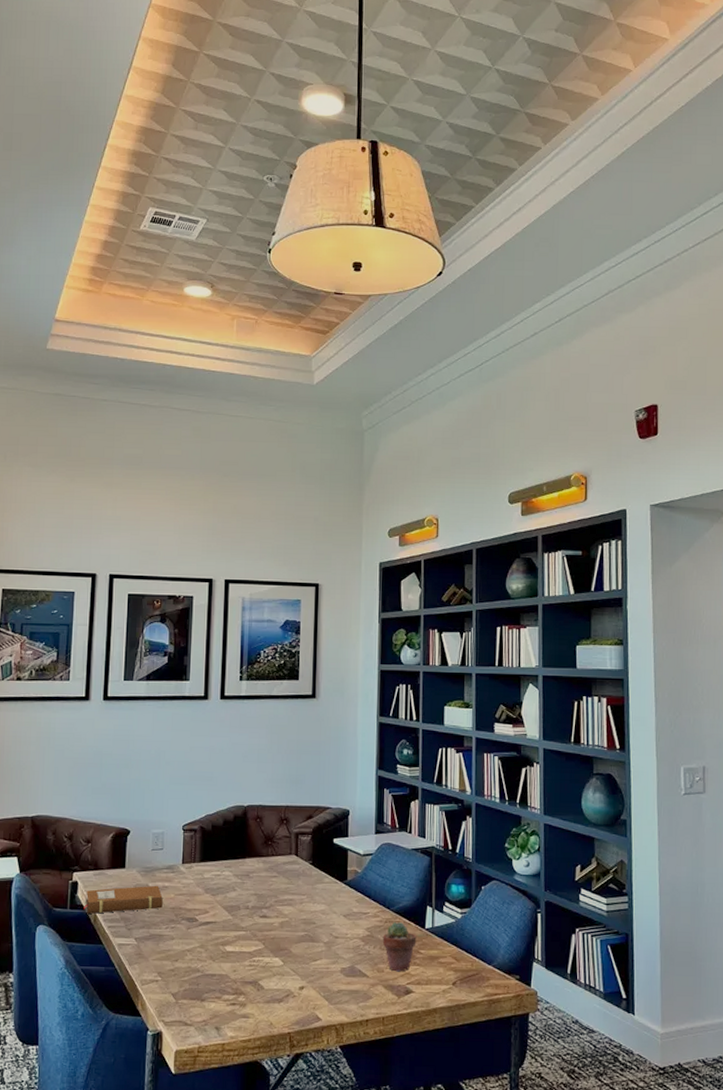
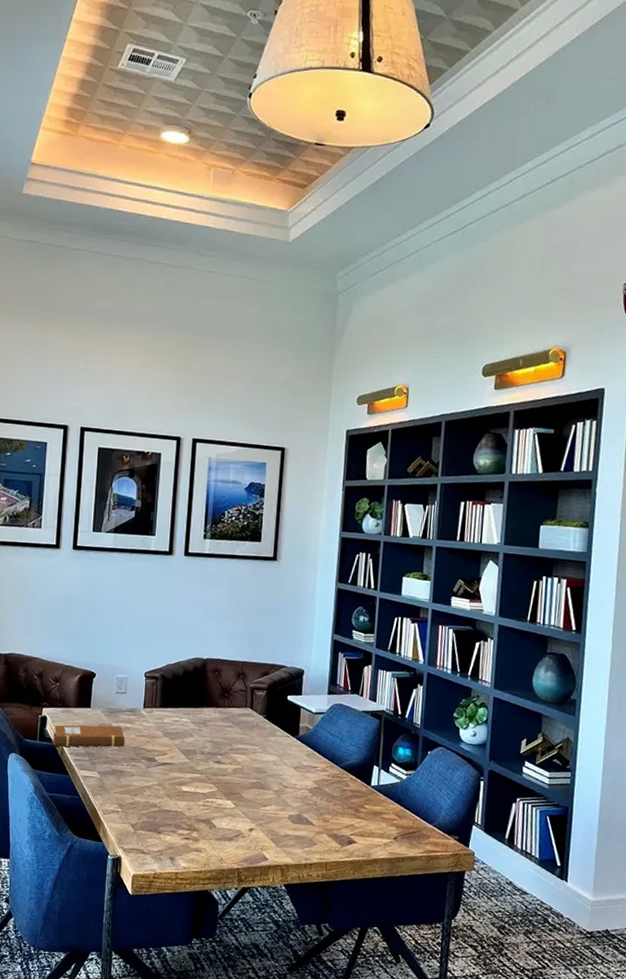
potted succulent: present [382,922,417,972] -> none [329,777,362,824]

